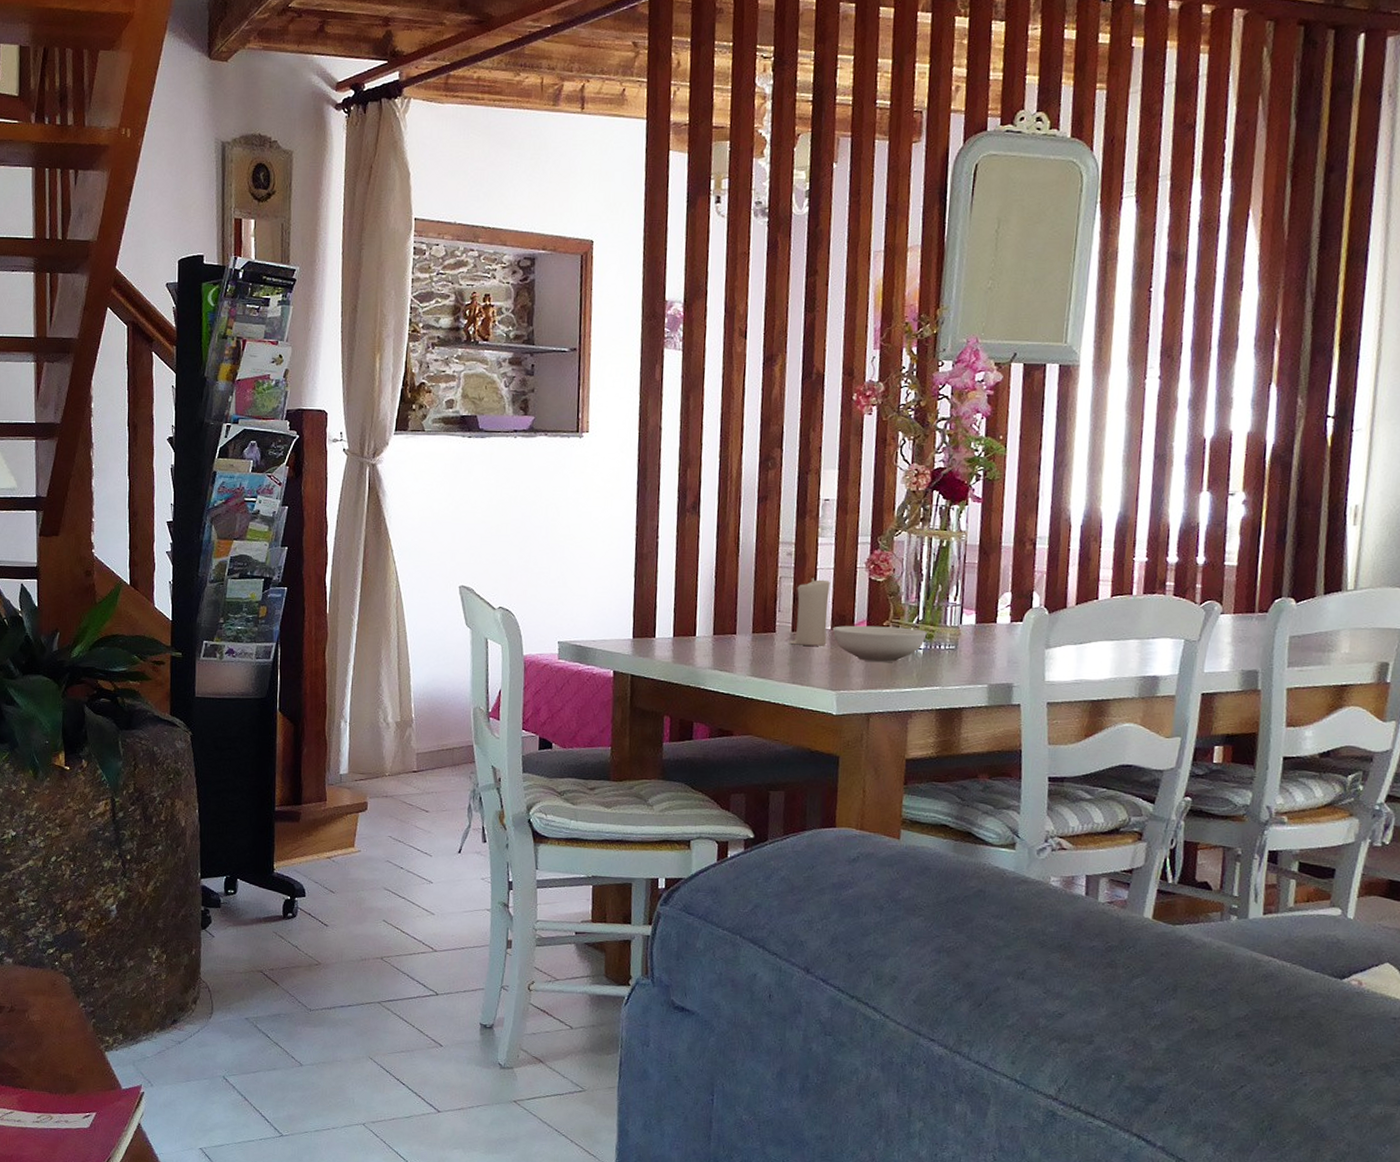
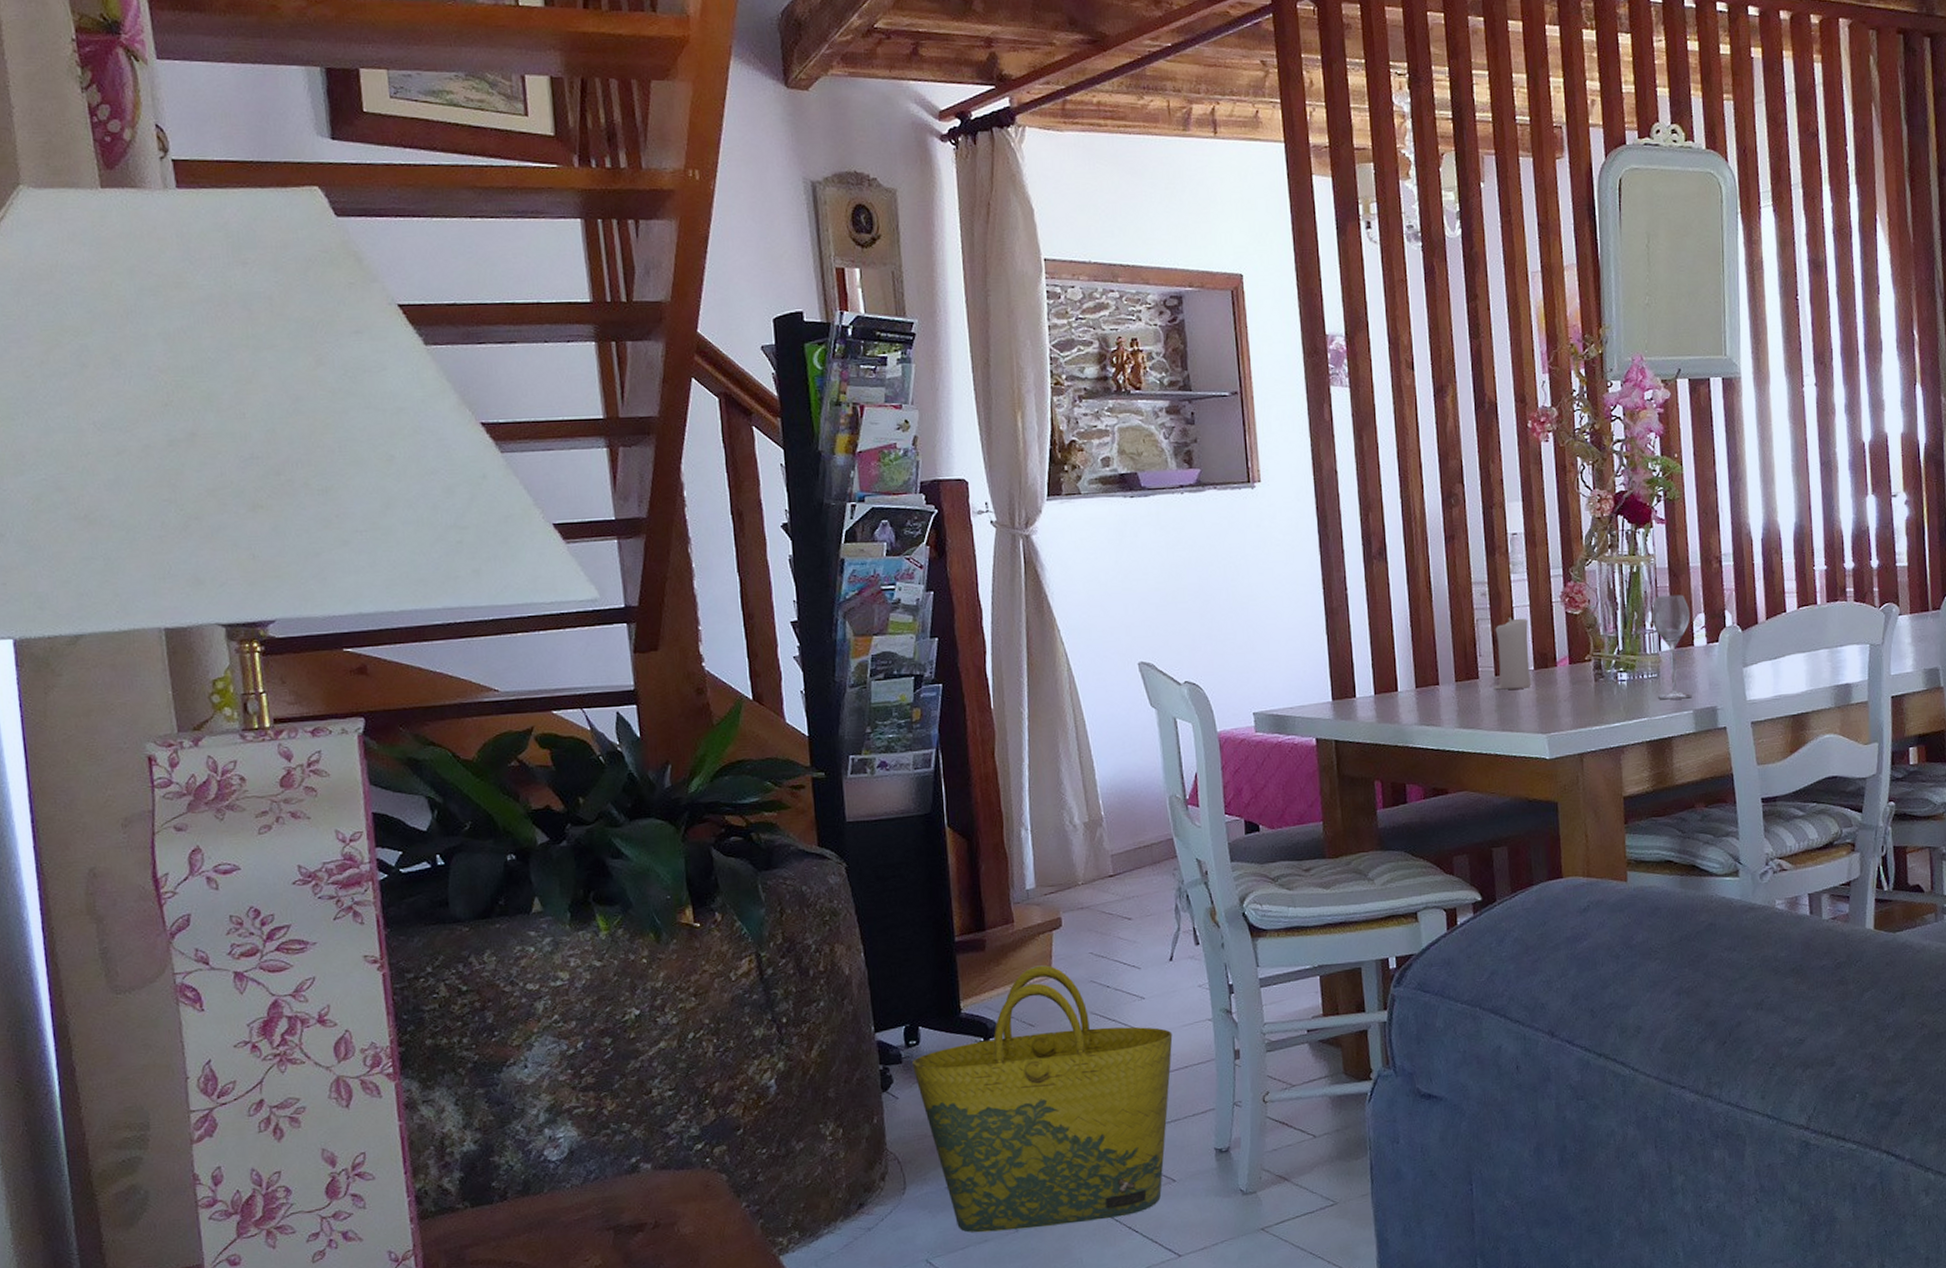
tote bag: none [228,841,454,1069] -> present [911,965,1173,1233]
bowl: present [832,625,927,663] -> none [1535,660,1629,700]
wineglass: none [953,571,997,673] -> present [1651,594,1692,700]

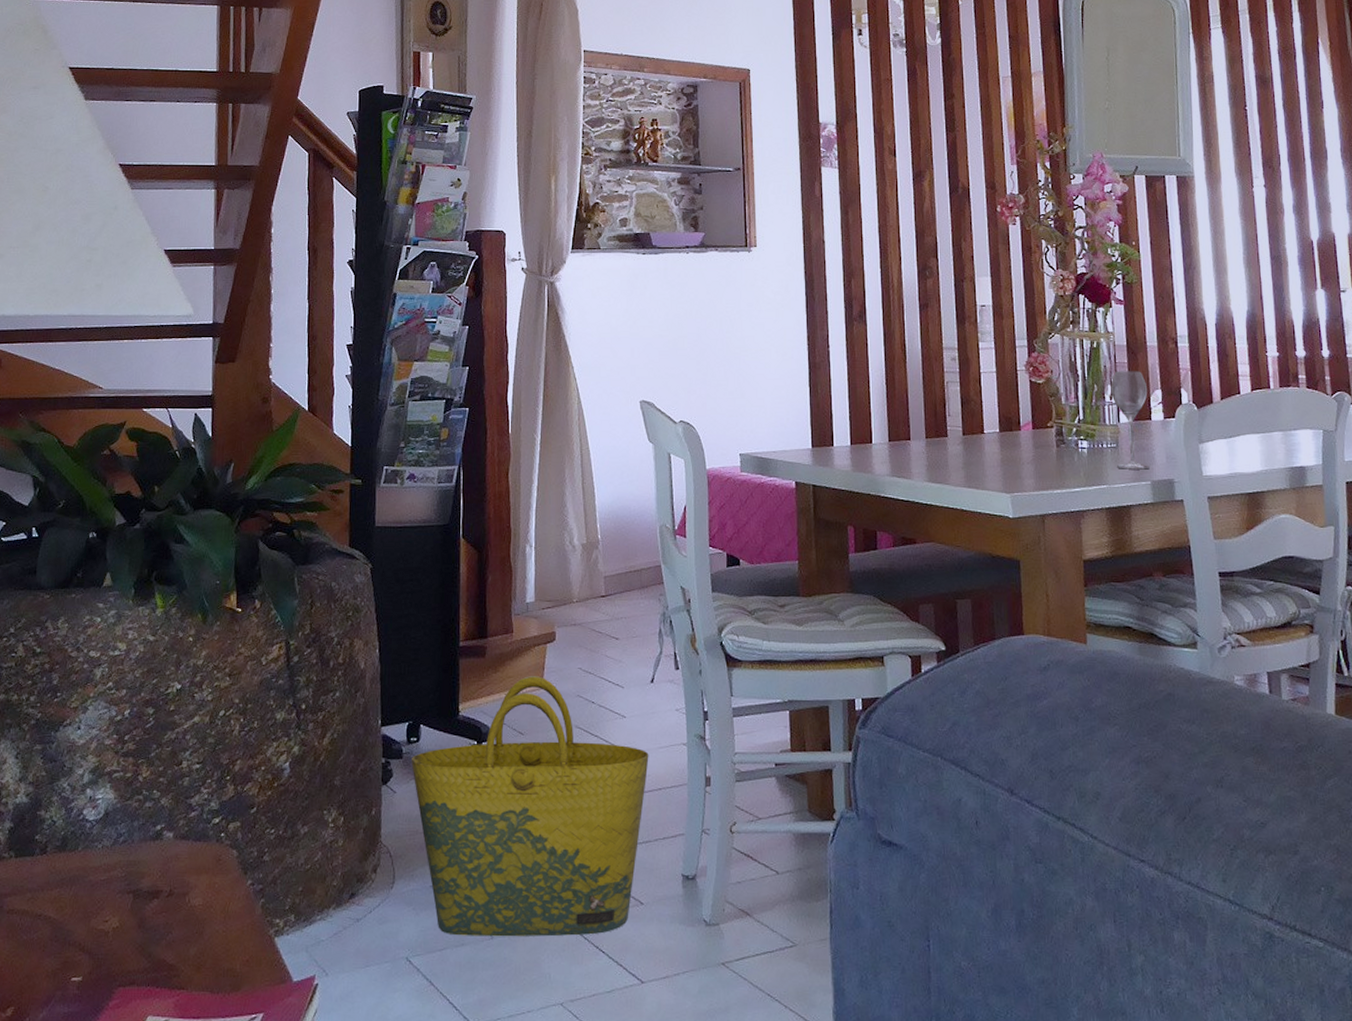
candle: present [1494,617,1532,690] -> none [961,382,997,449]

